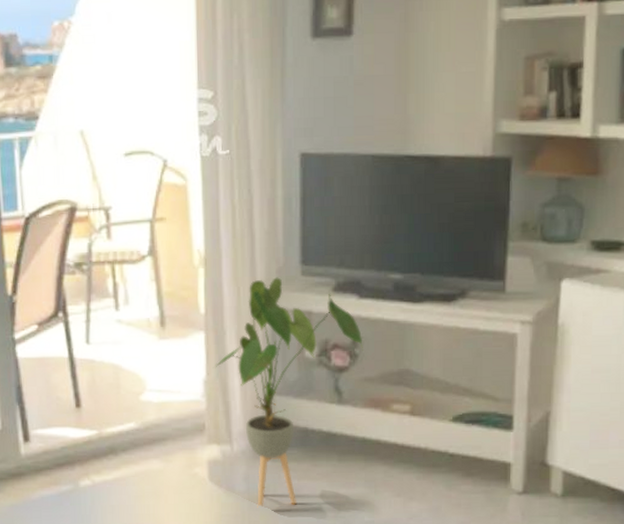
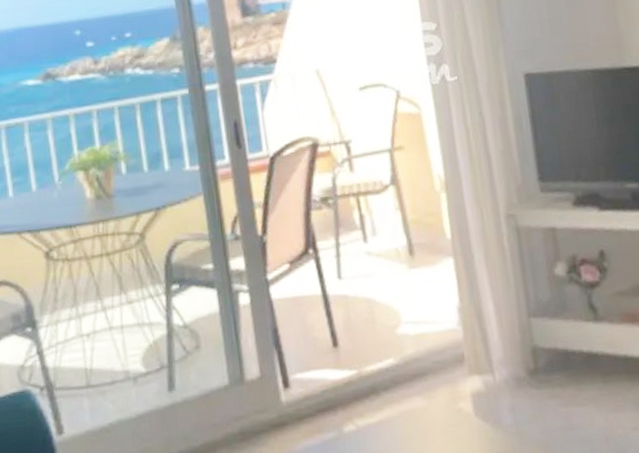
house plant: present [212,277,363,508] -> none [465,196,611,442]

